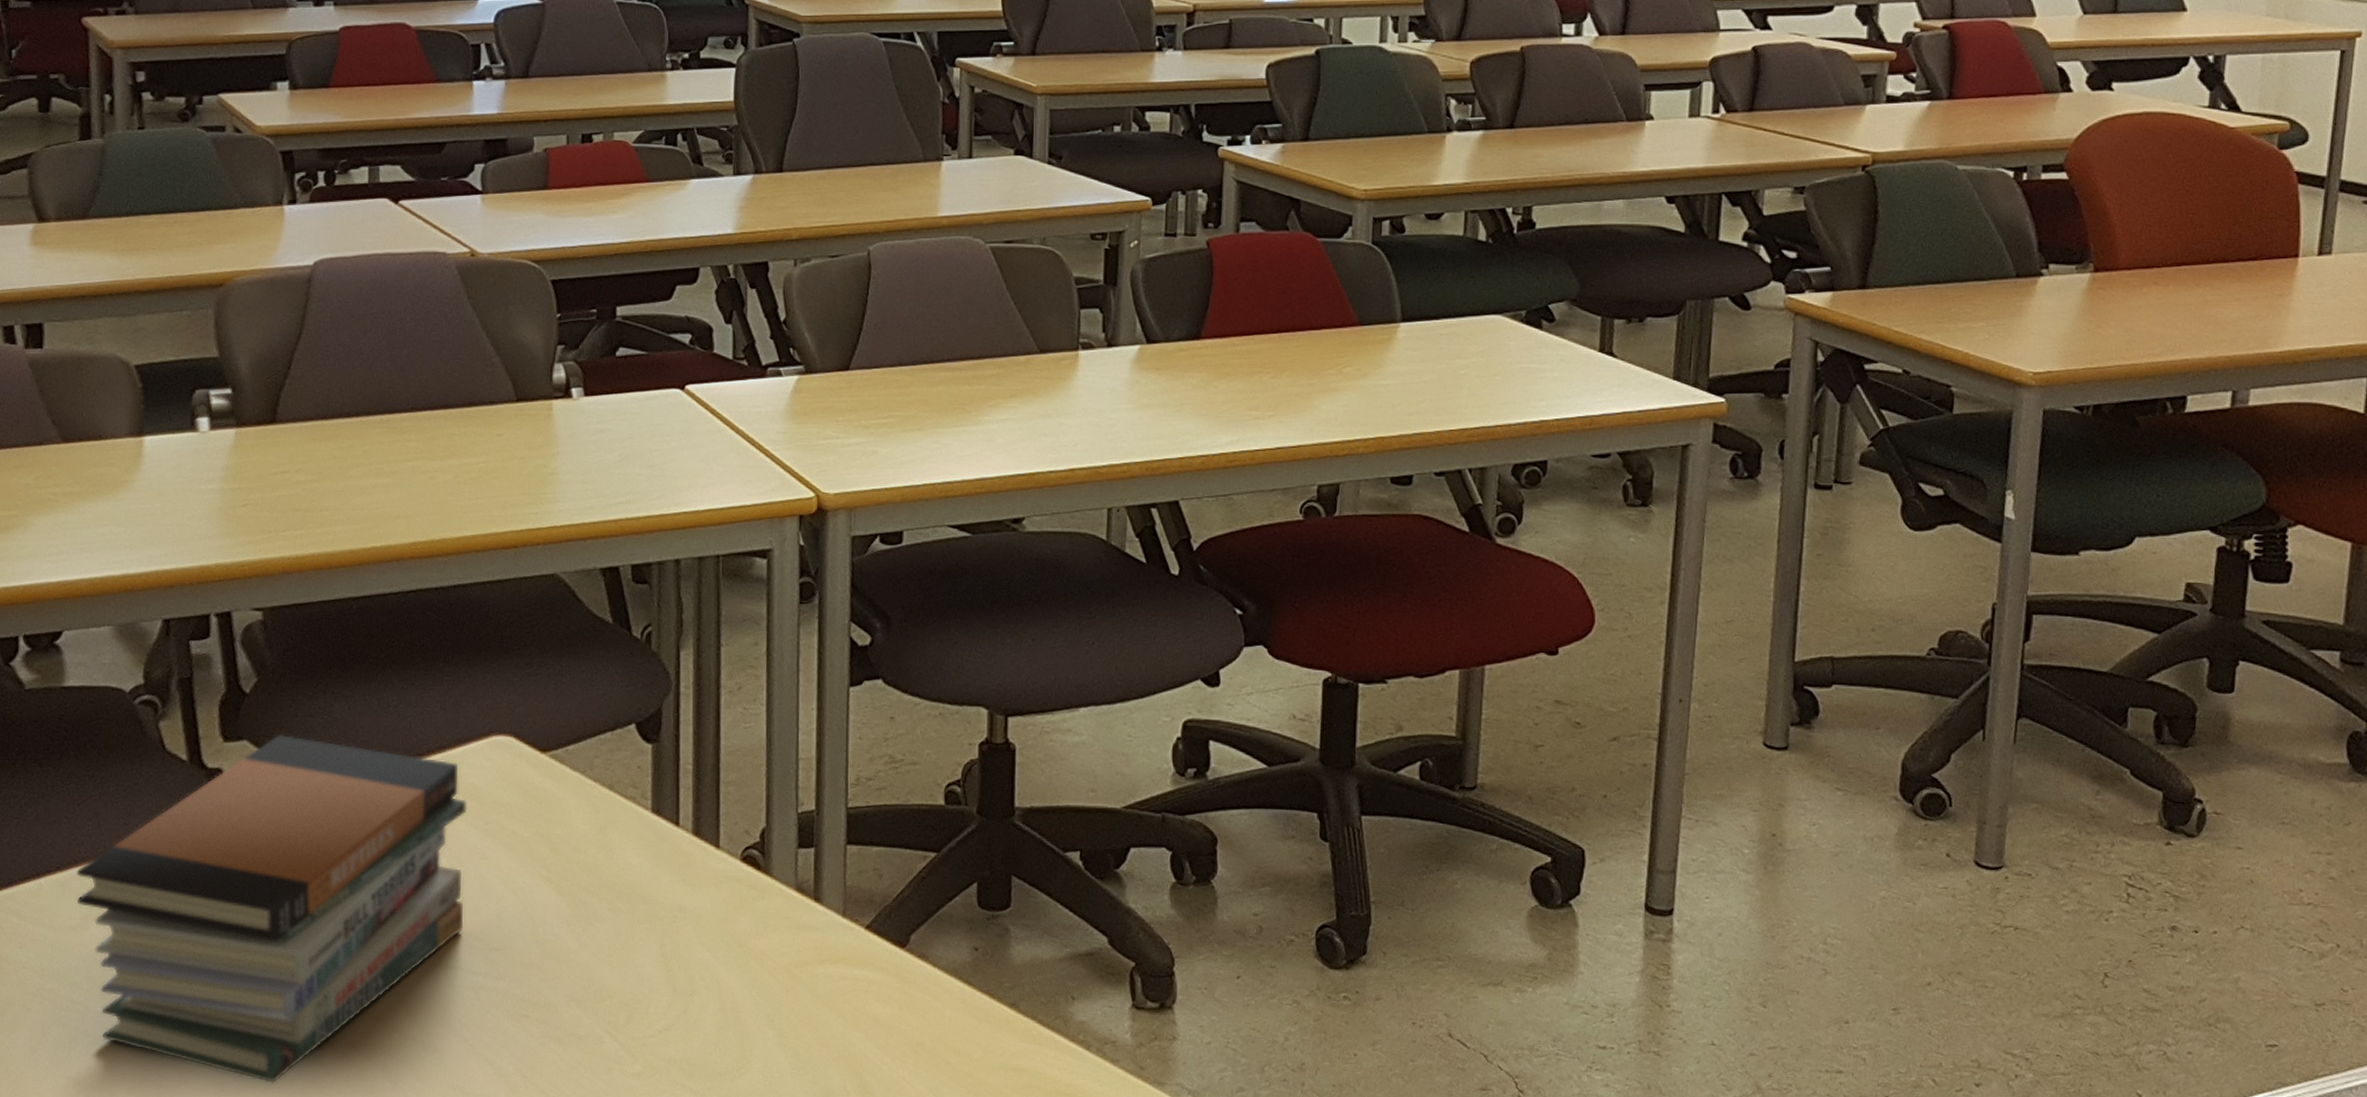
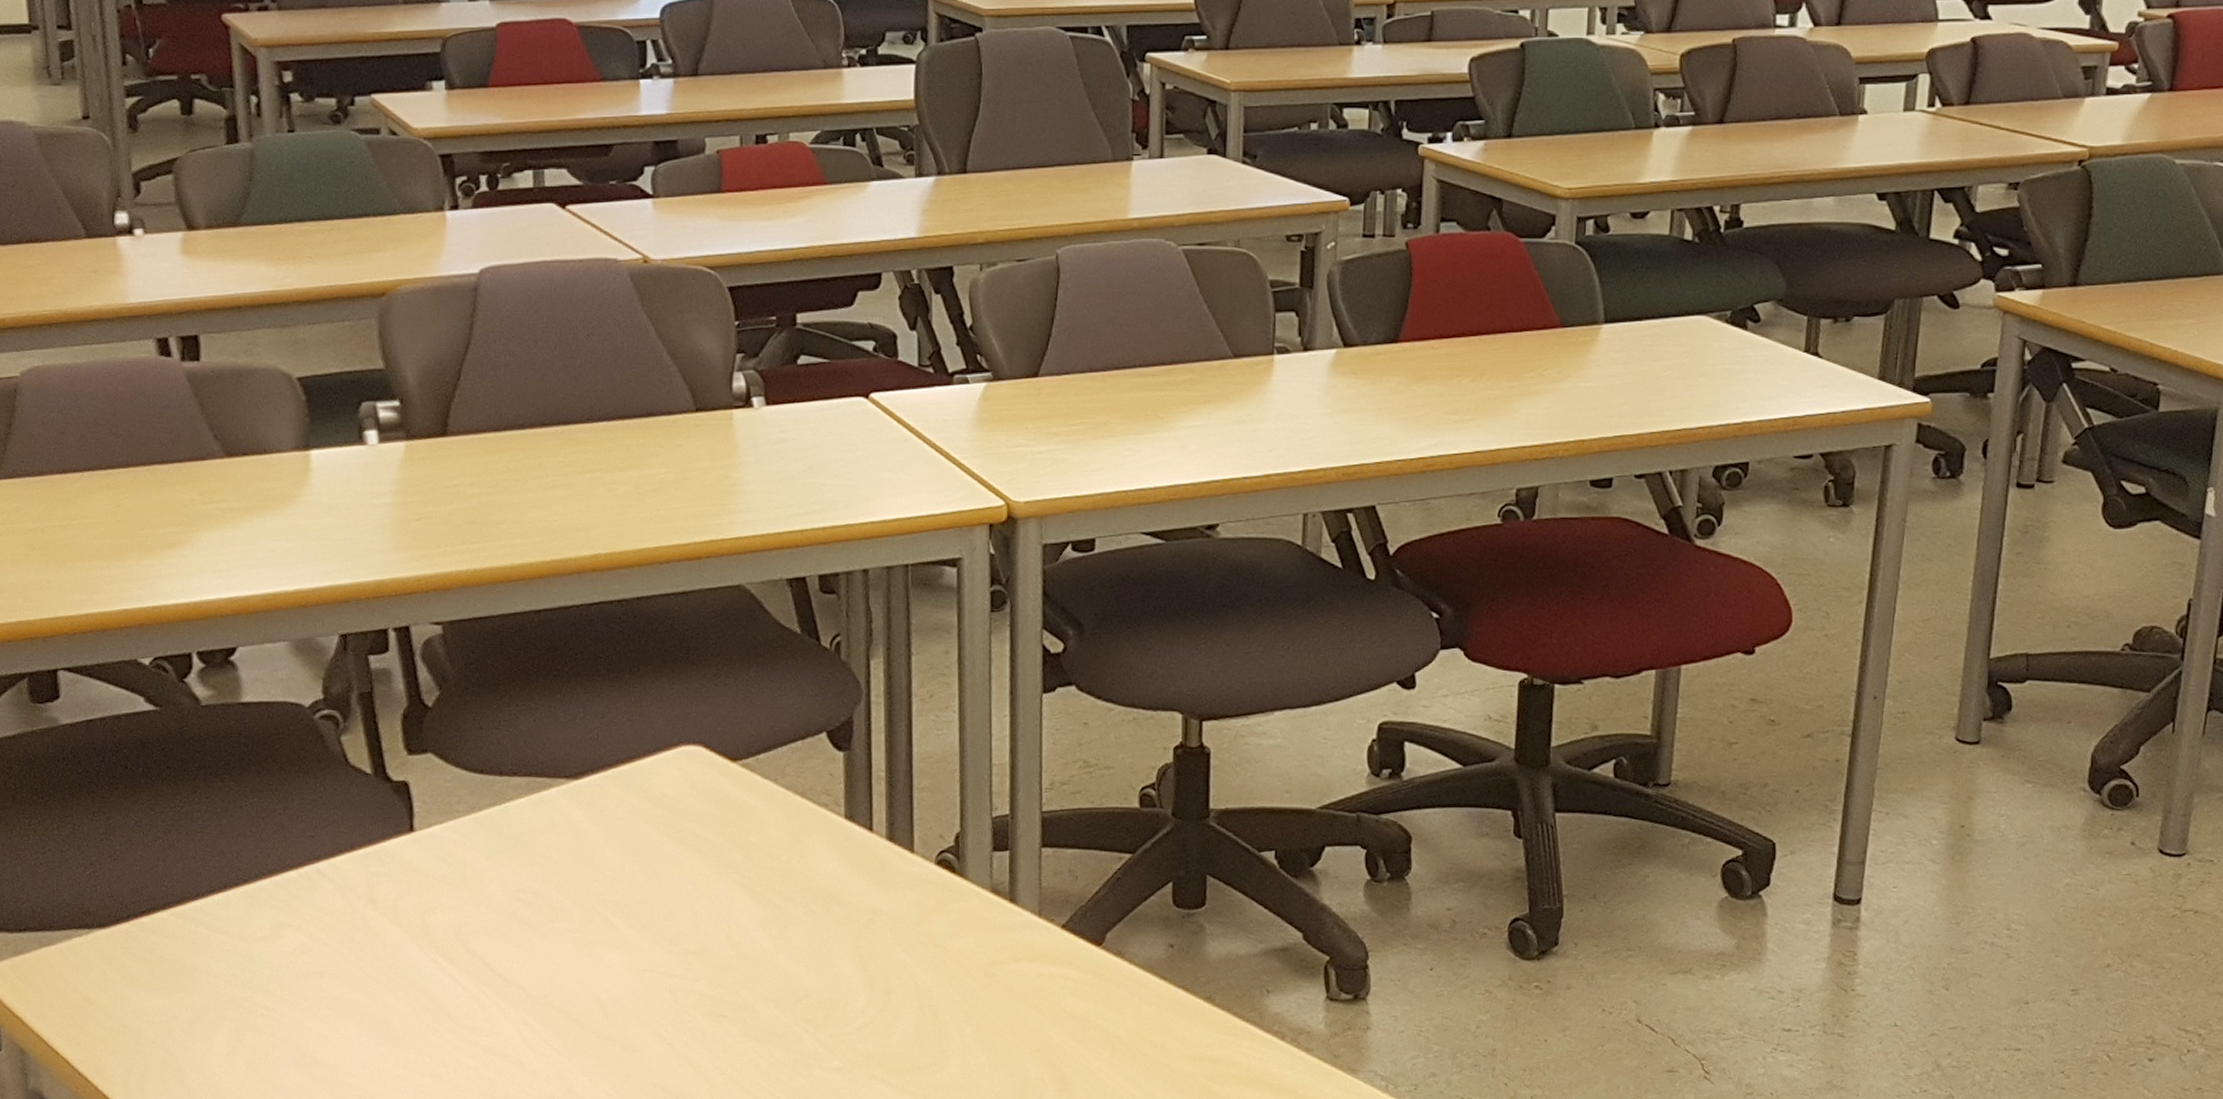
book stack: present [76,734,467,1083] -> none [265,746,659,1084]

